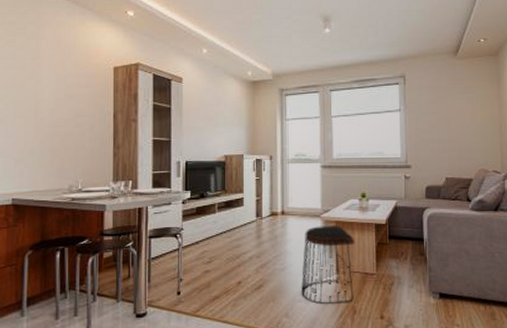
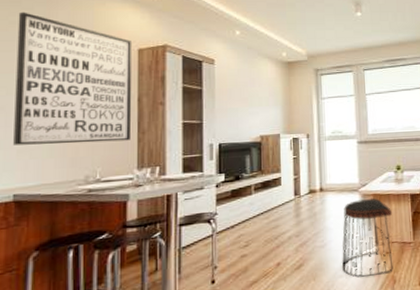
wall art: none [11,32,109,155] -> present [13,12,133,145]

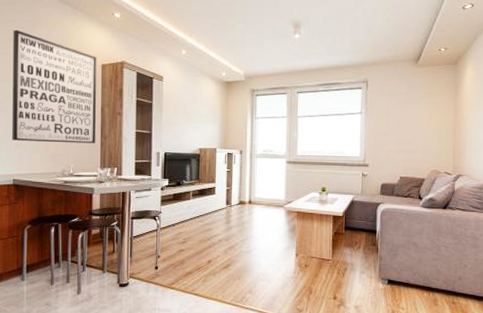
stool: present [342,198,393,278] -> none [264,215,314,285]

